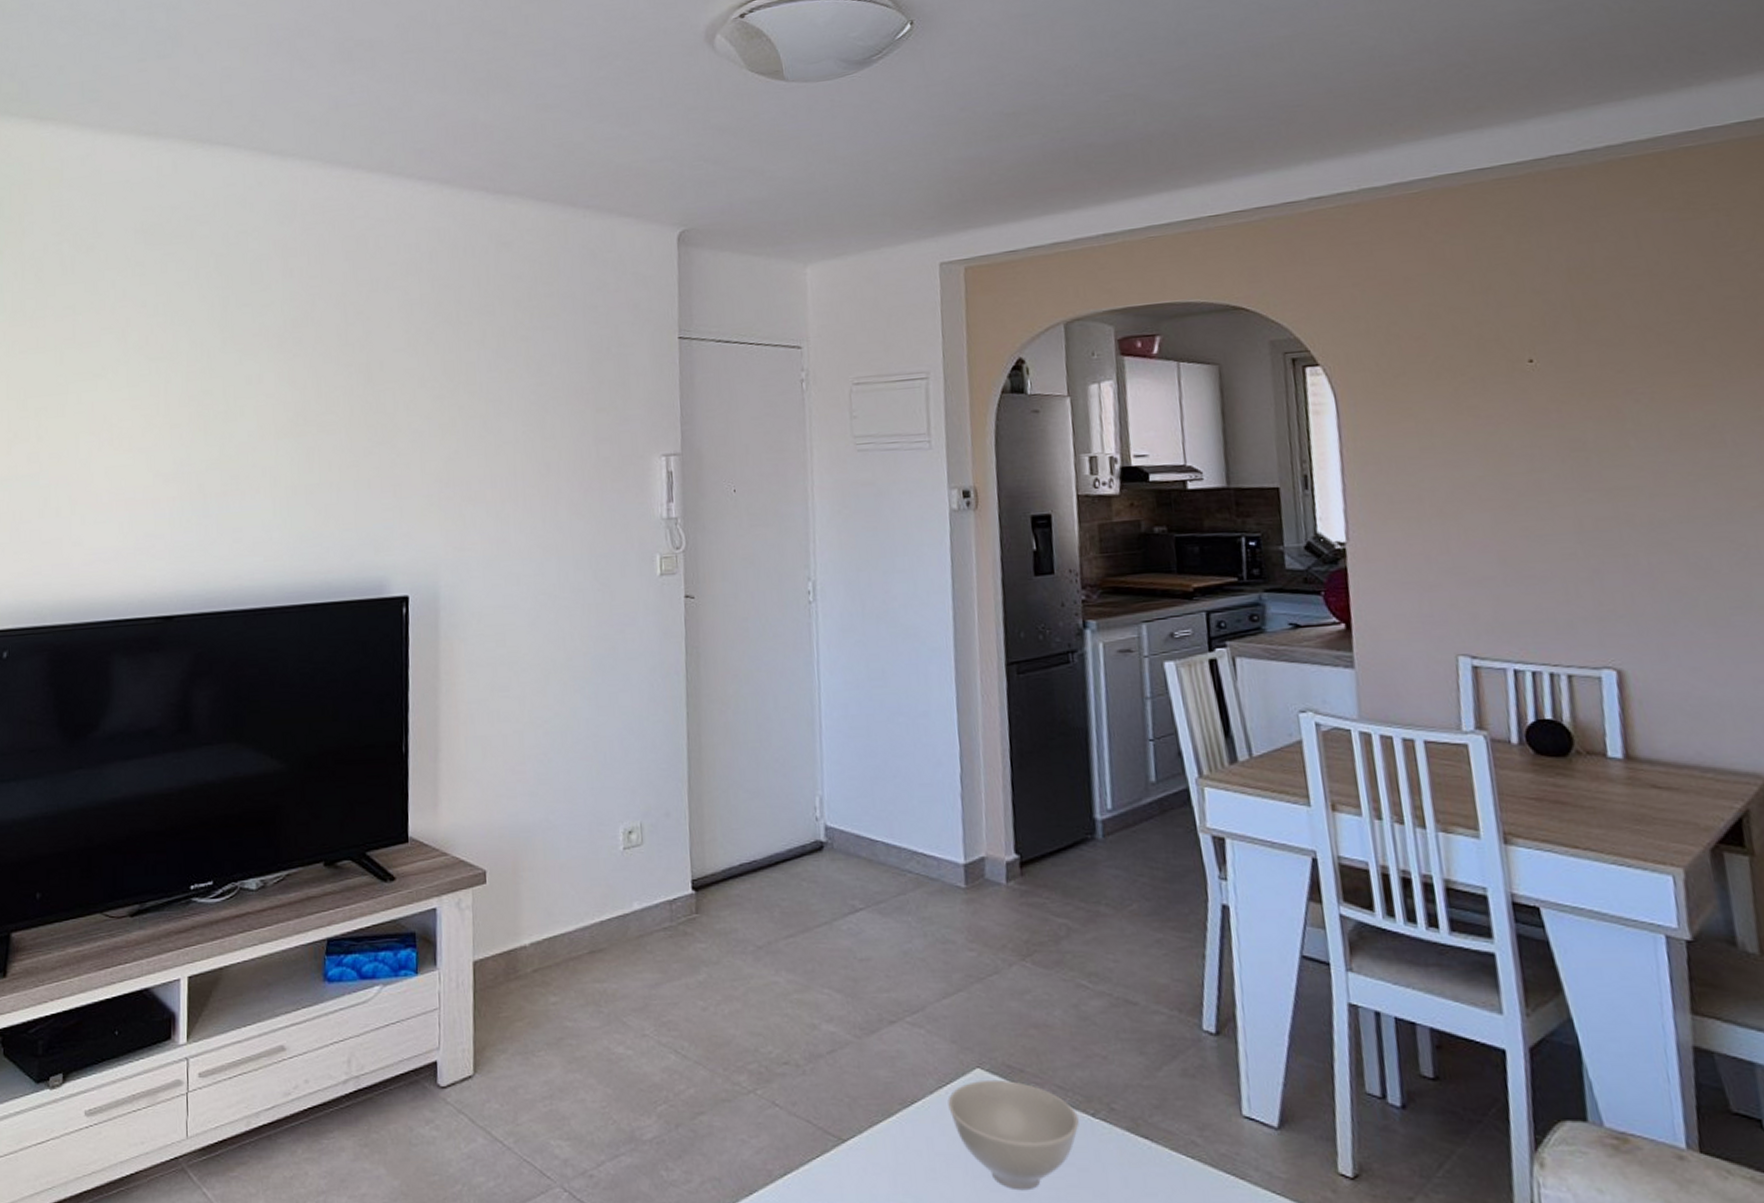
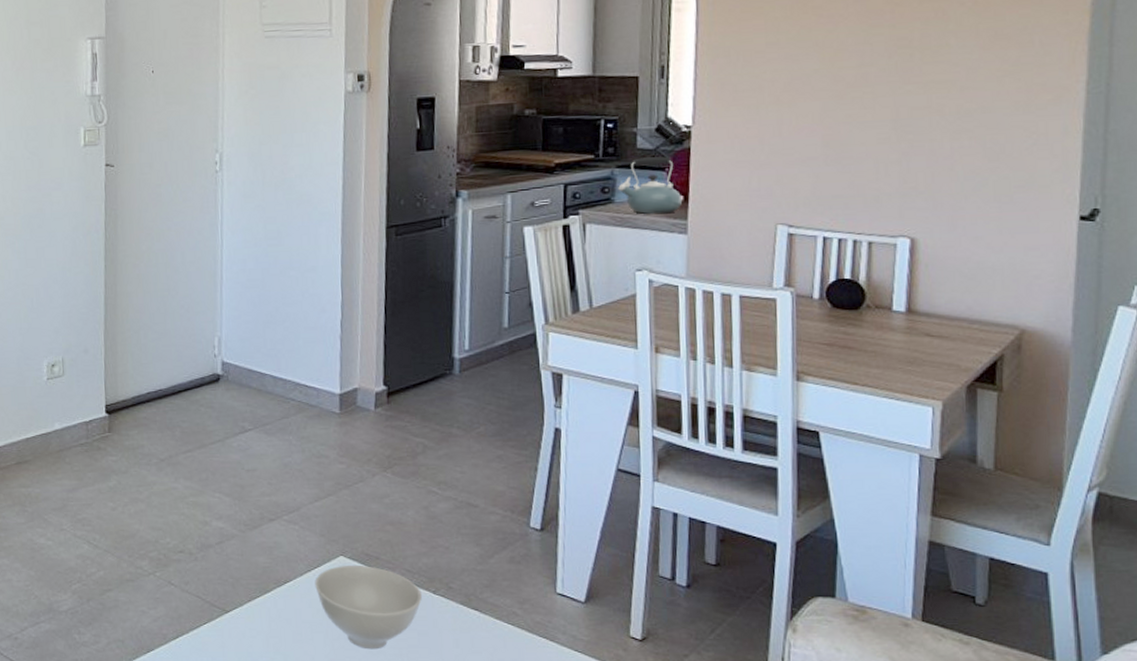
kettle: none [1268,578,1344,646] -> present [618,156,682,215]

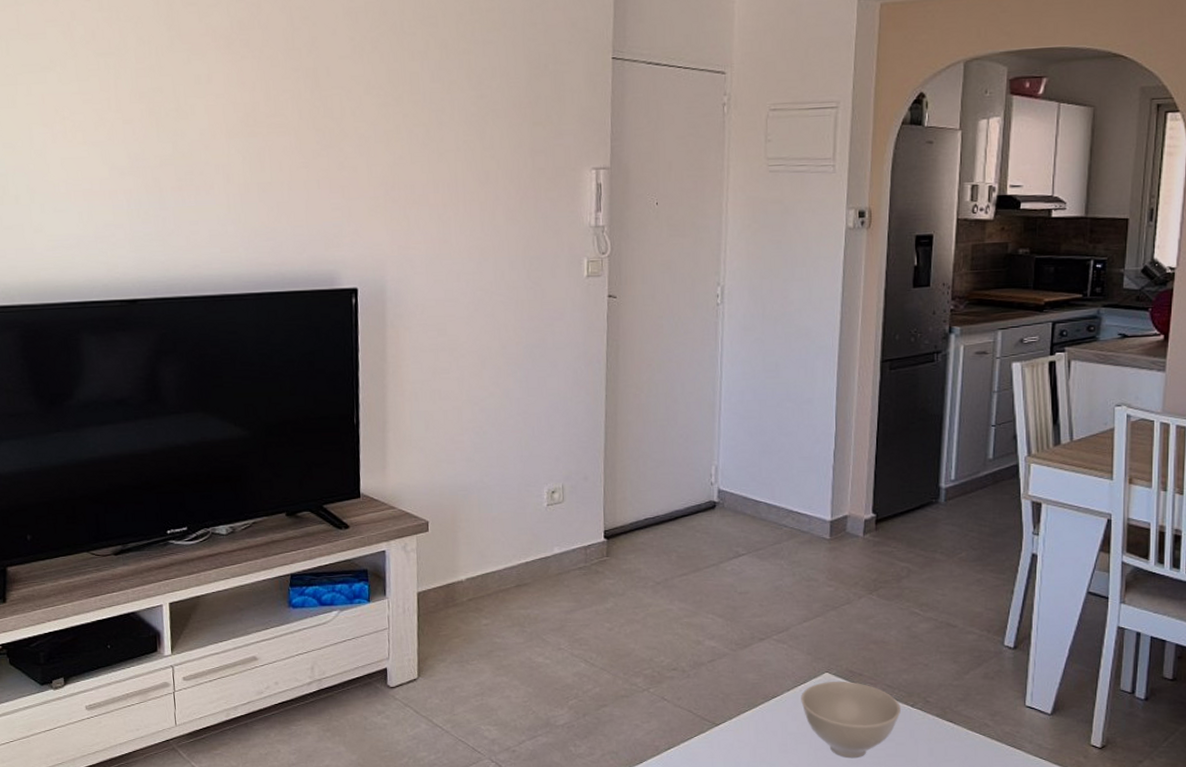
kettle: present [618,156,682,215] -> none [1103,297,1162,353]

